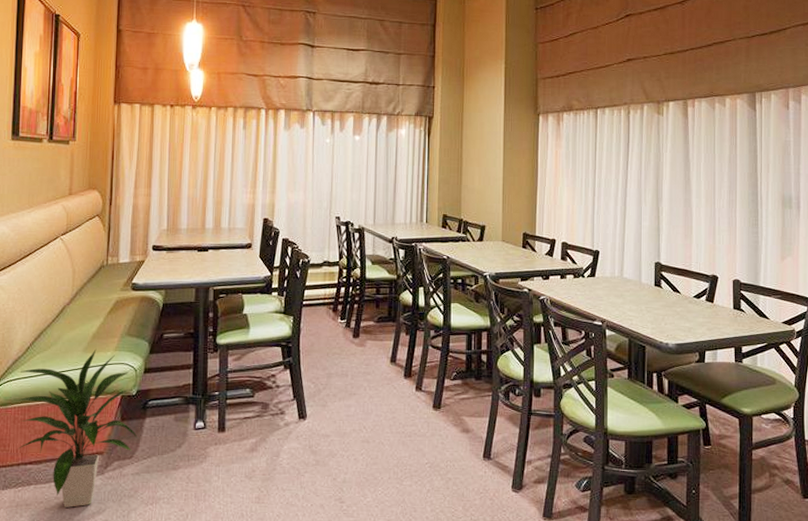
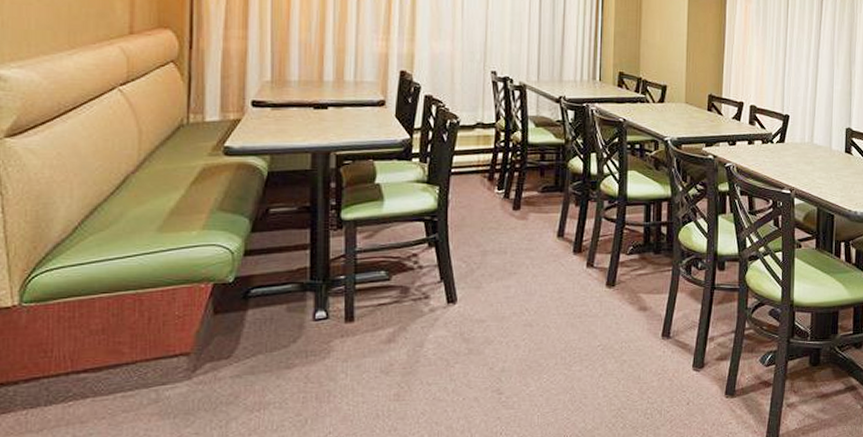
indoor plant: present [14,348,138,508] -> none [57,227,237,422]

